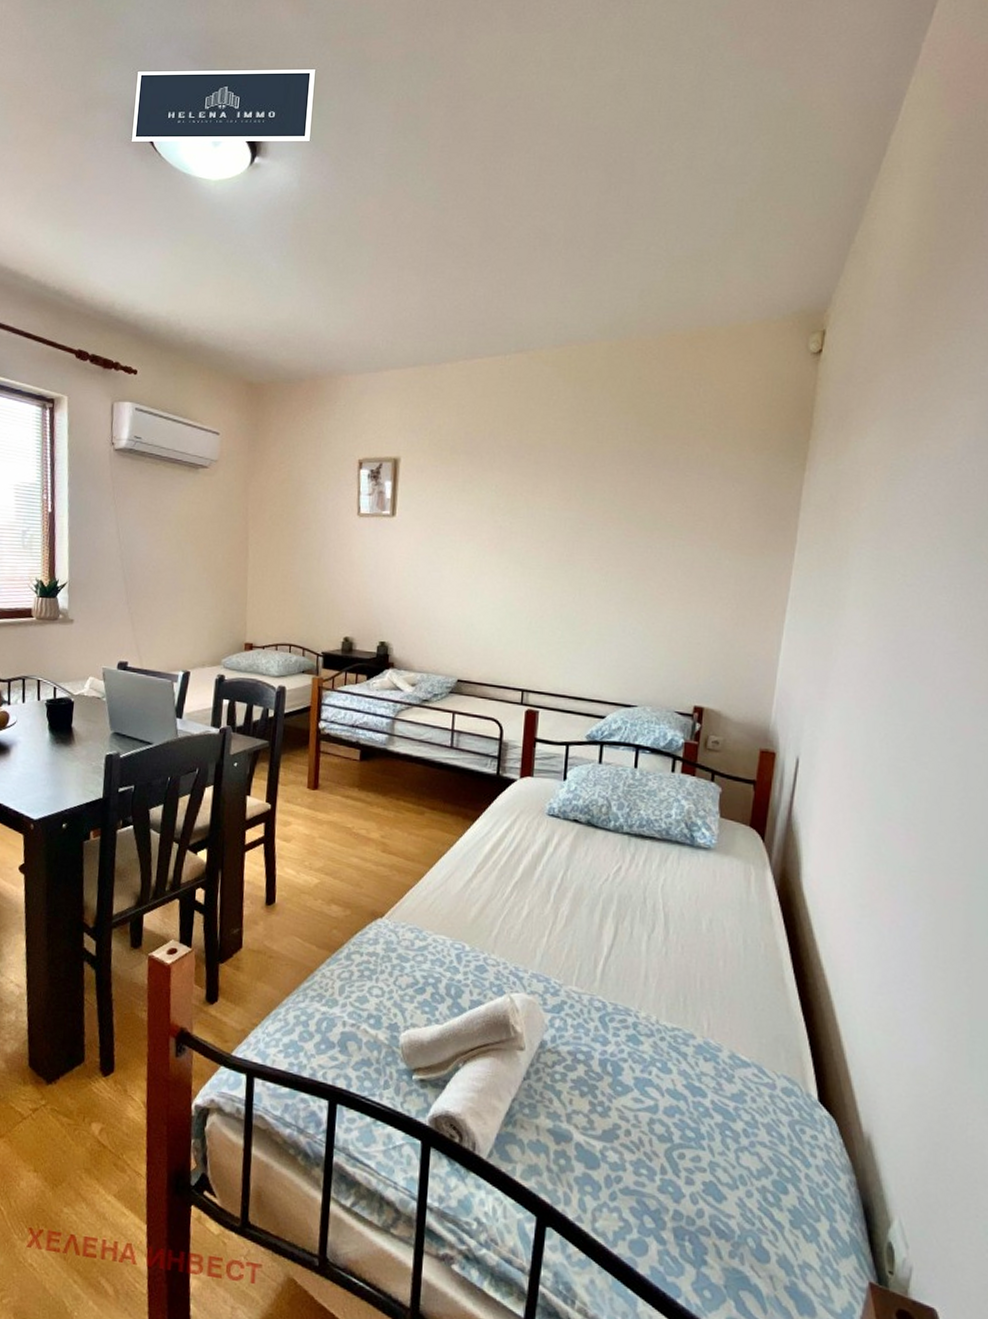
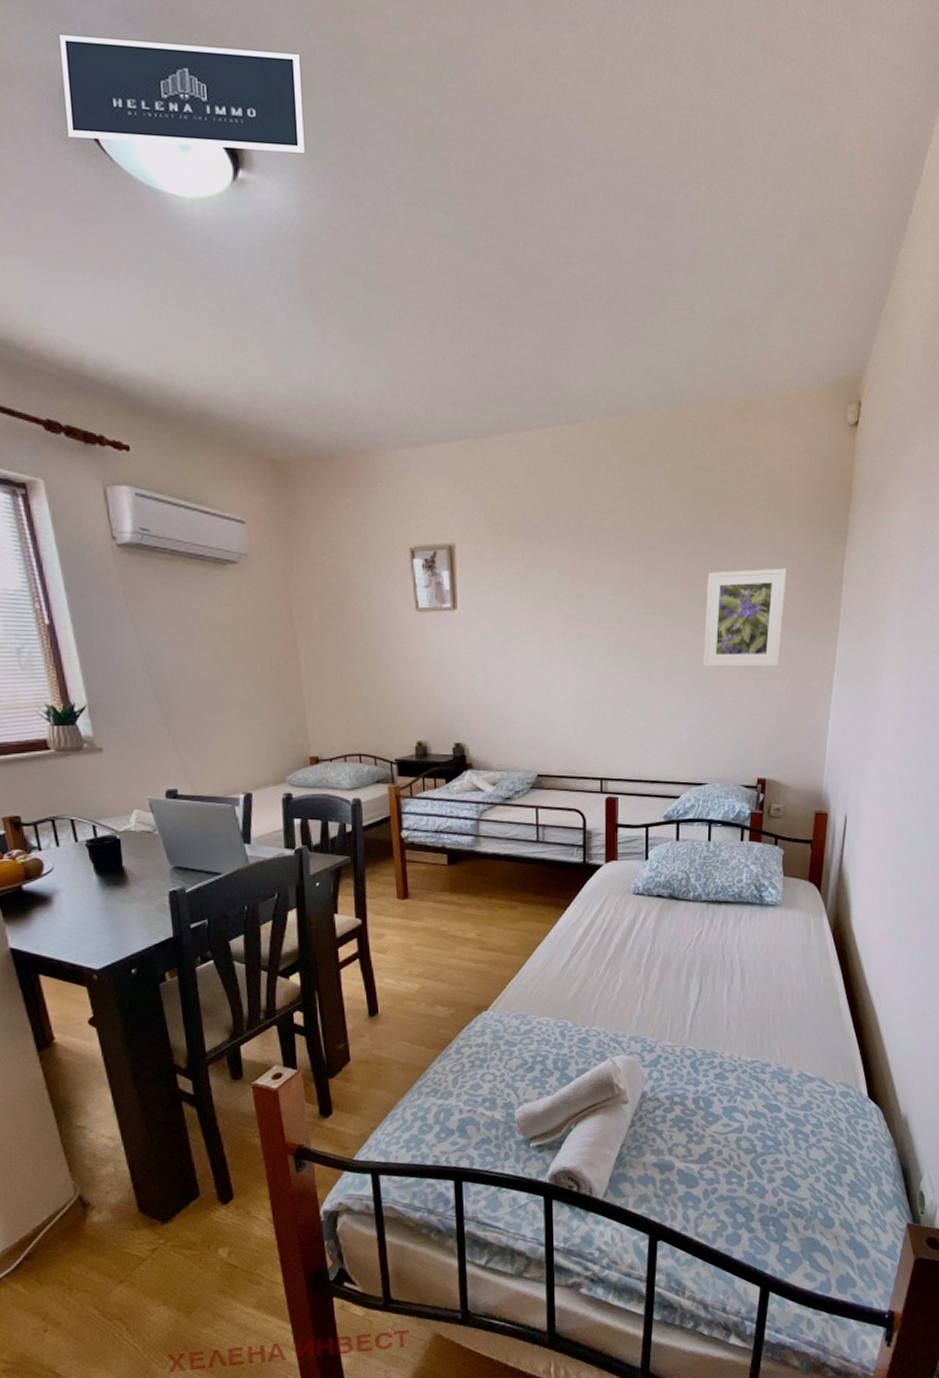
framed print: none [639,491,736,590] -> present [703,568,787,667]

